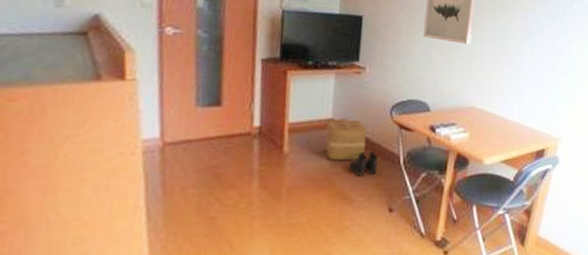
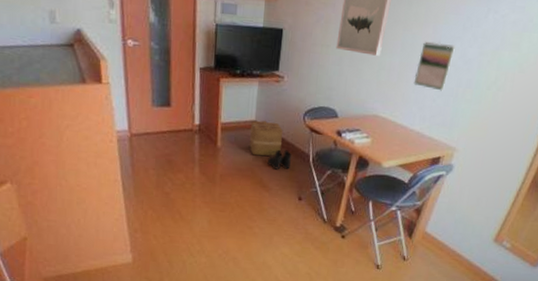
calendar: none [508,29,546,79] -> present [413,41,456,91]

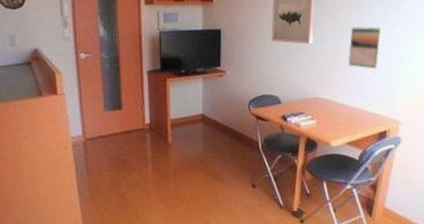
cardboard box: present [249,120,283,156] -> none [198,112,230,148]
boots: present [267,150,292,170] -> none [218,139,242,159]

